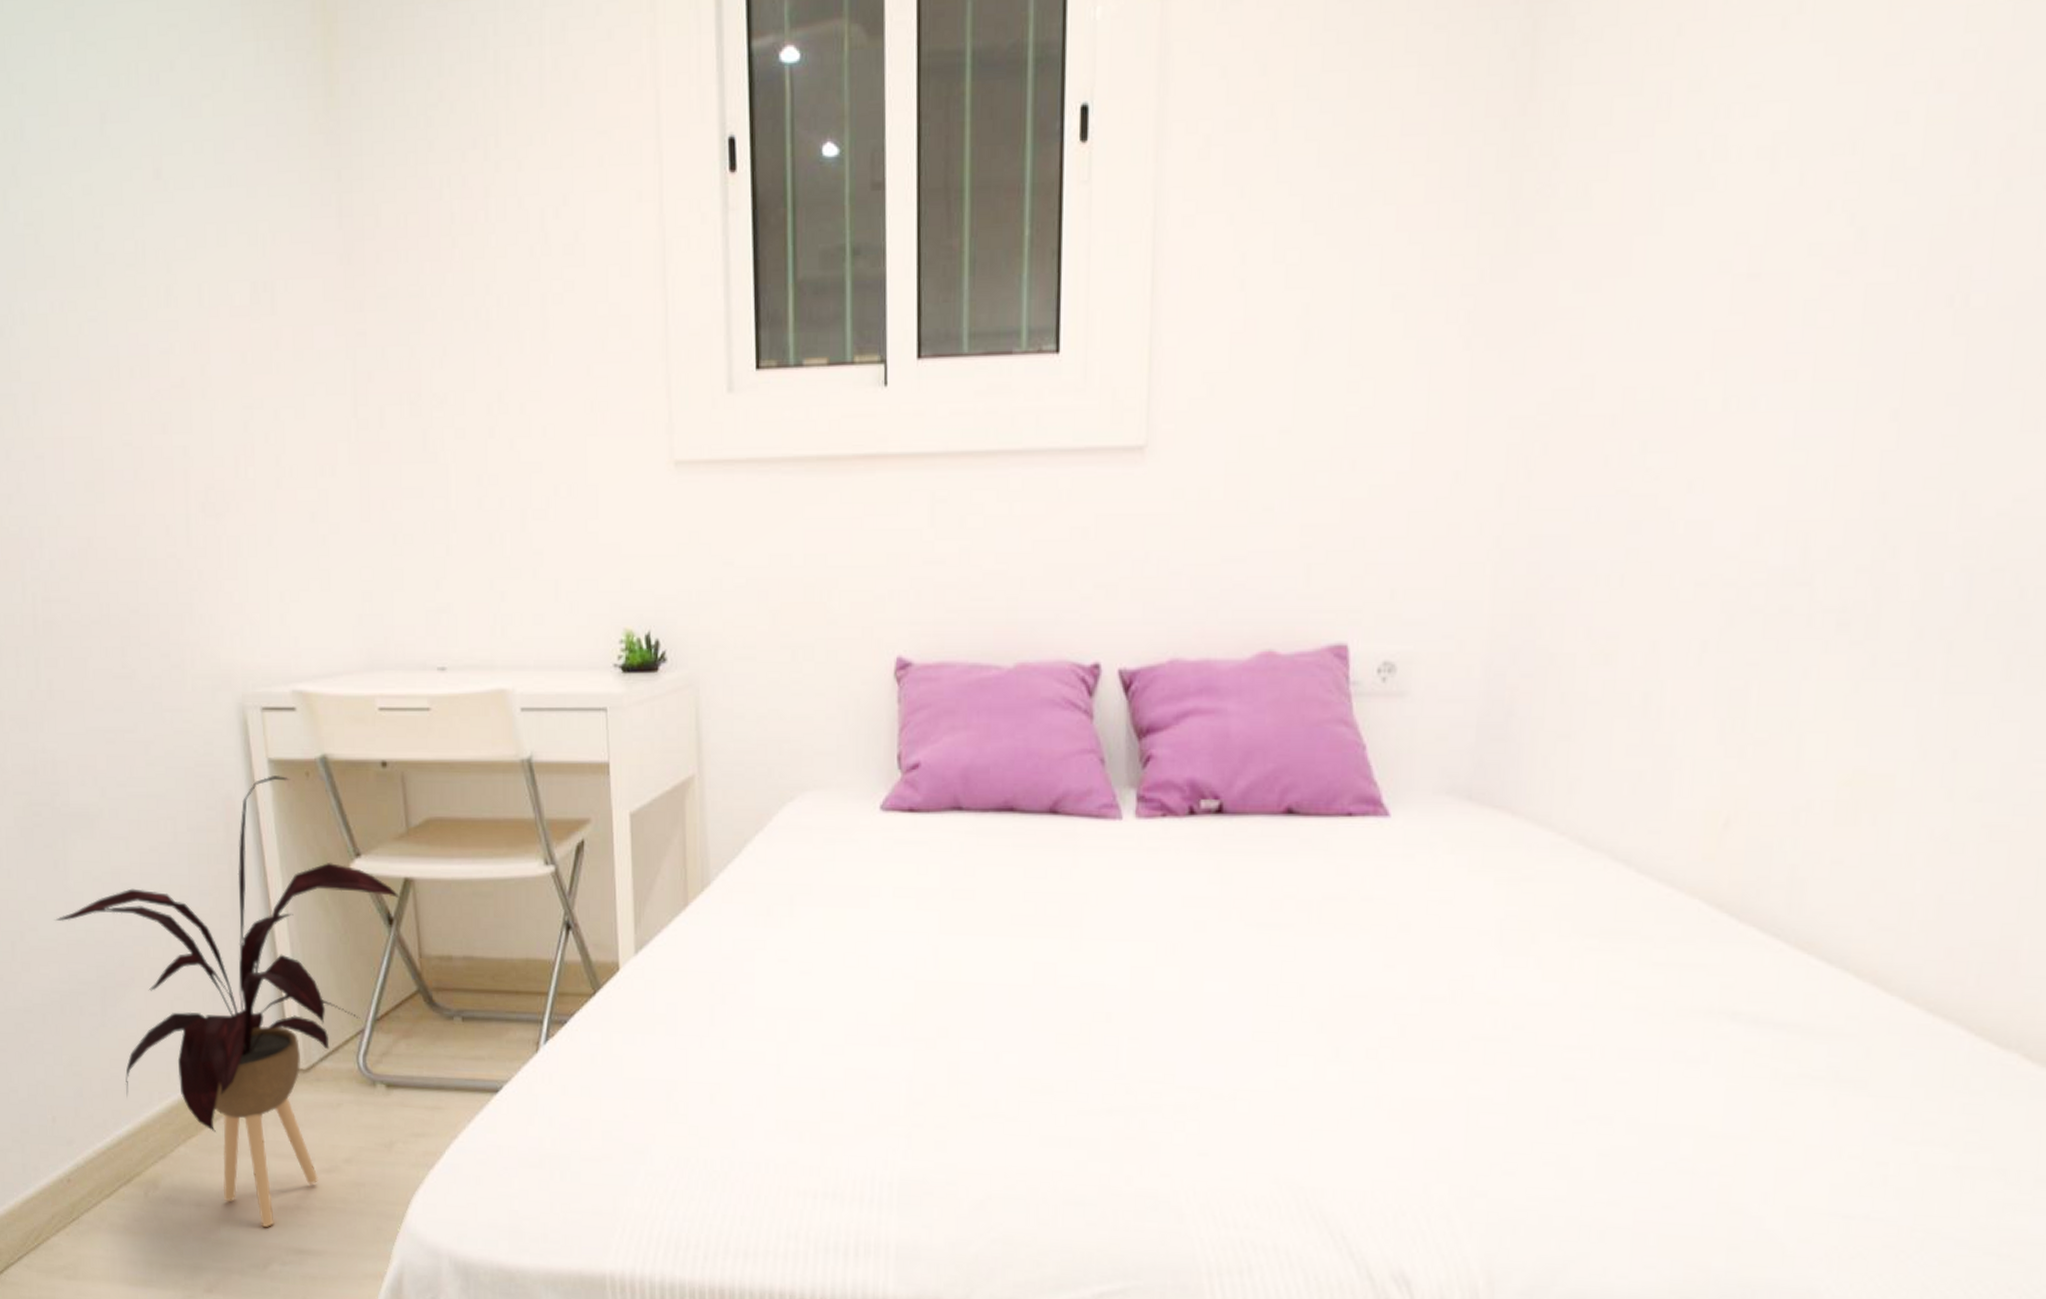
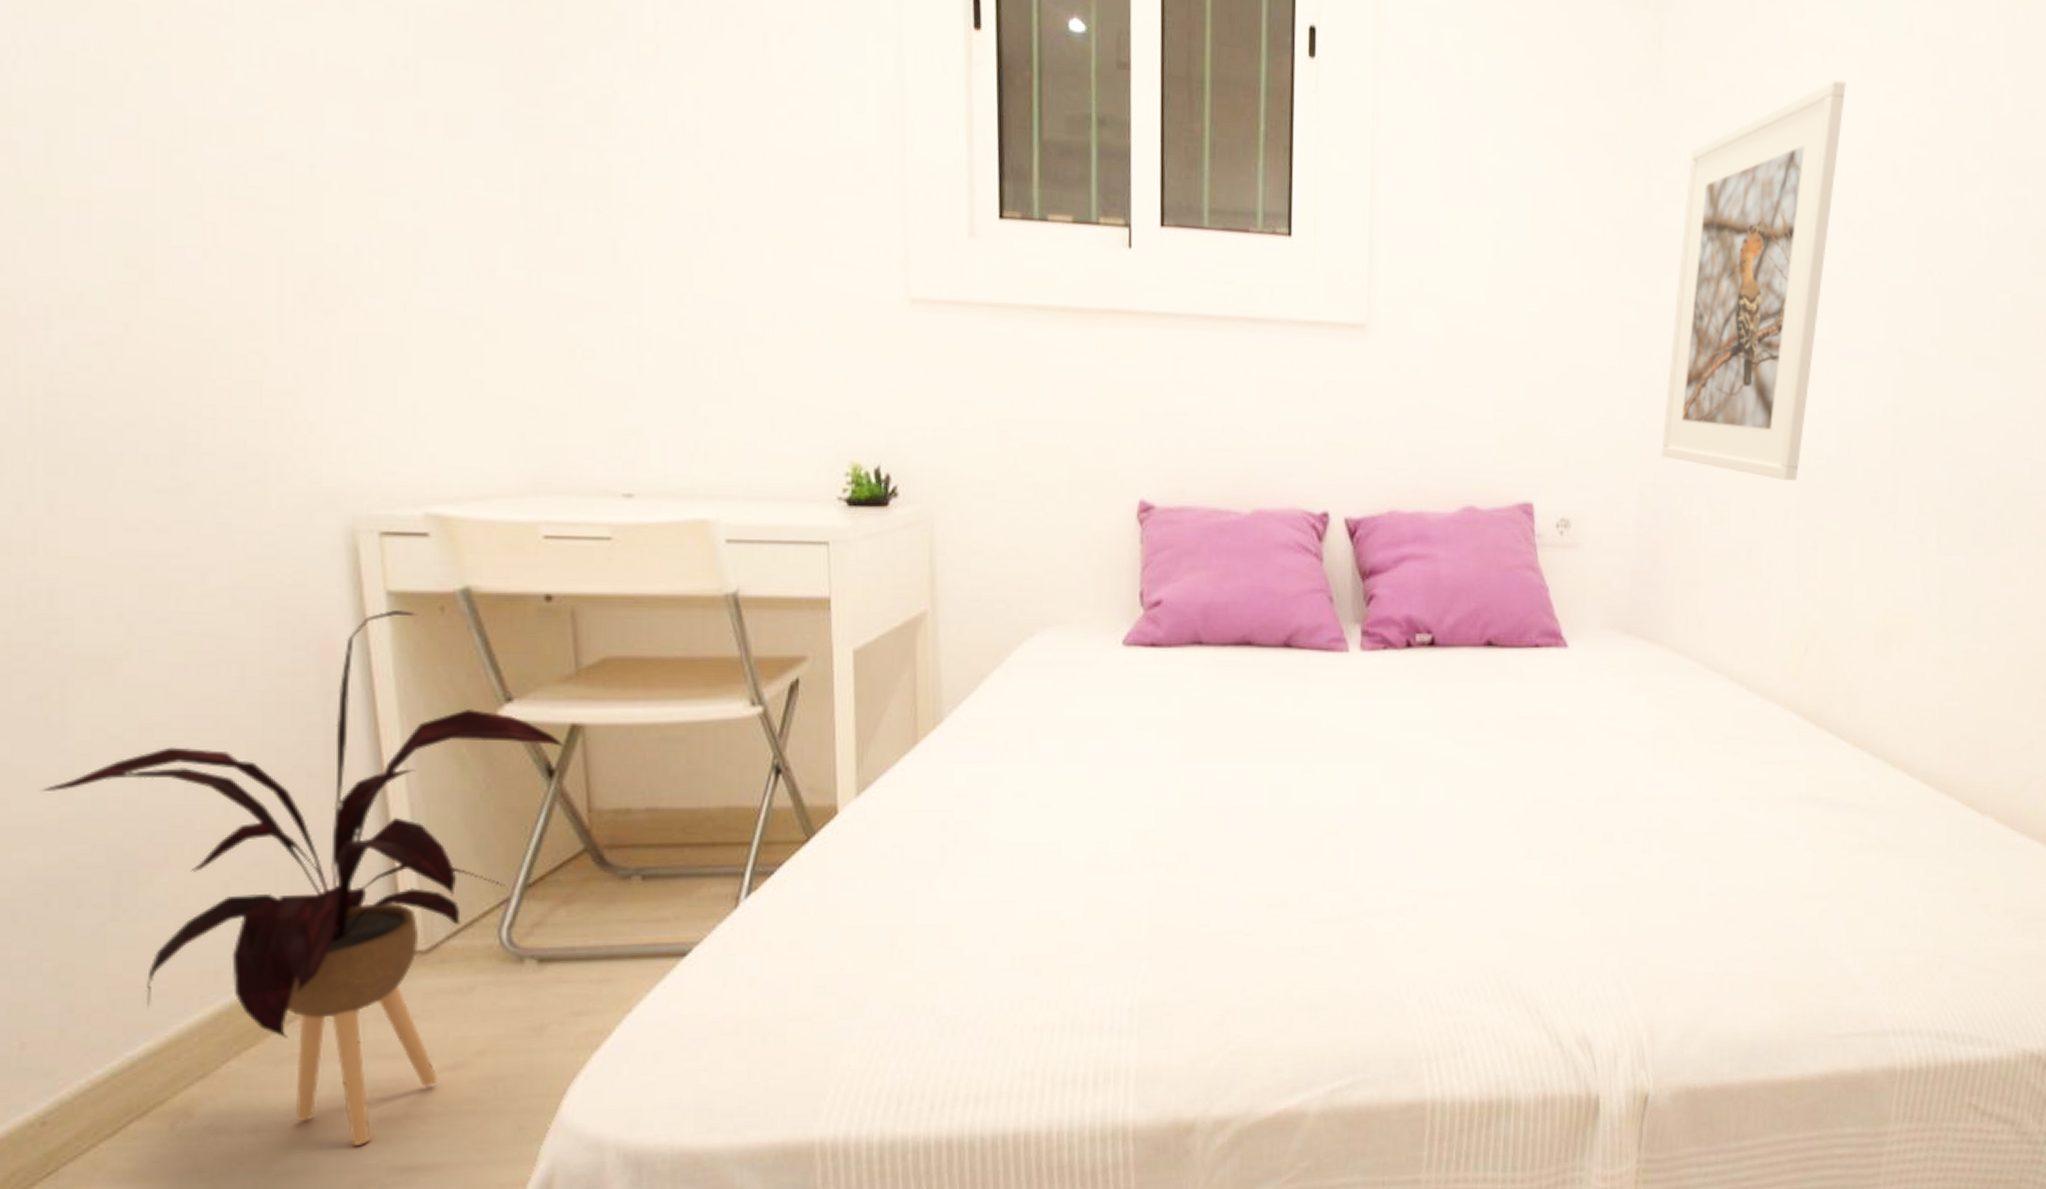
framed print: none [1521,50,1820,604] -> present [1661,80,1846,482]

